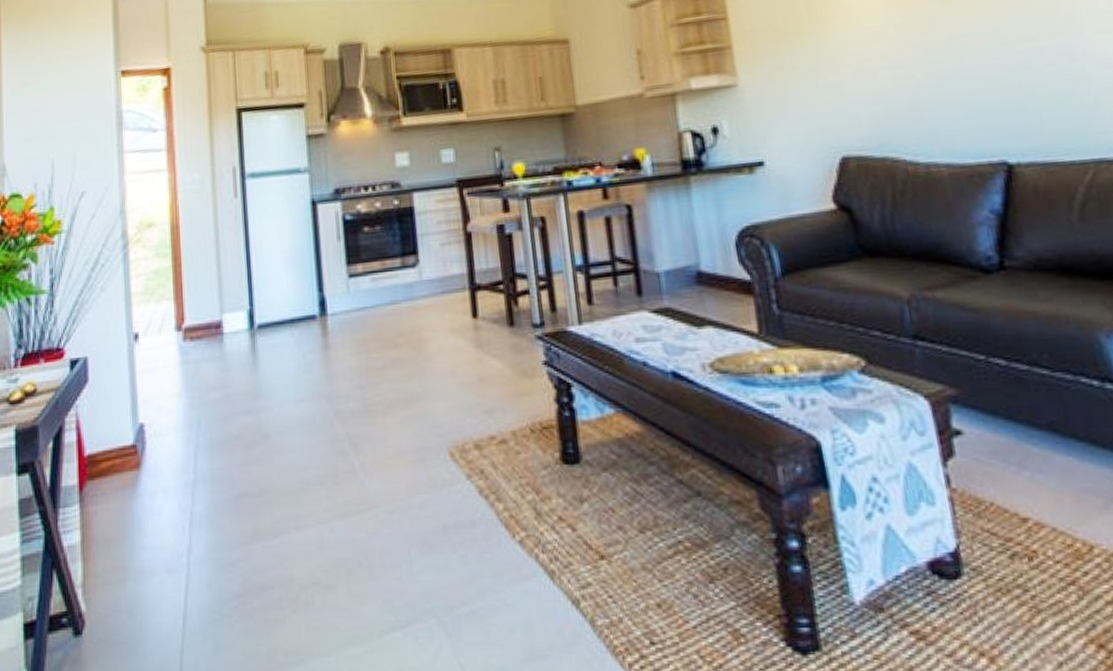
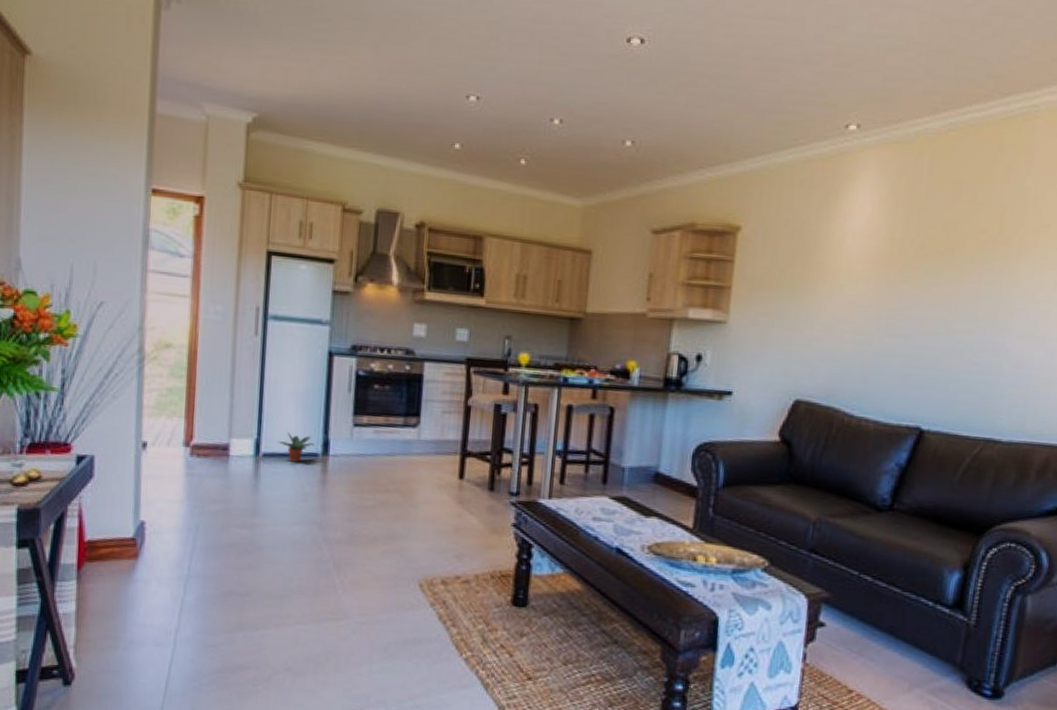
potted plant: none [272,296,311,329] -> present [278,432,315,462]

